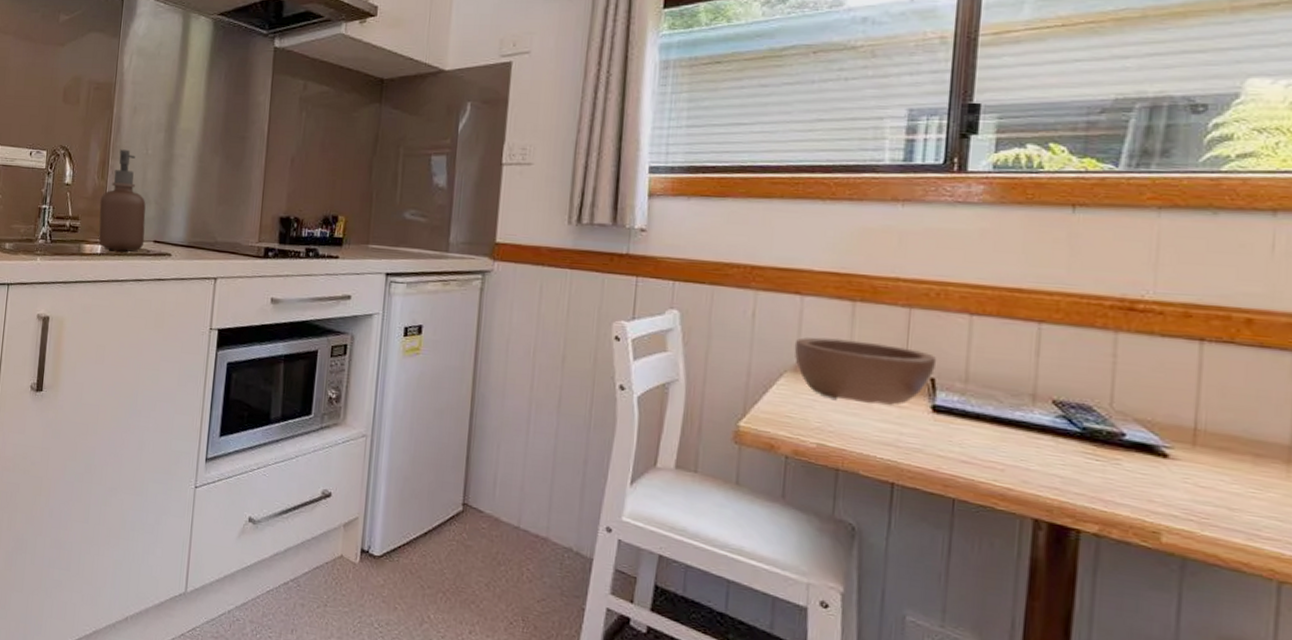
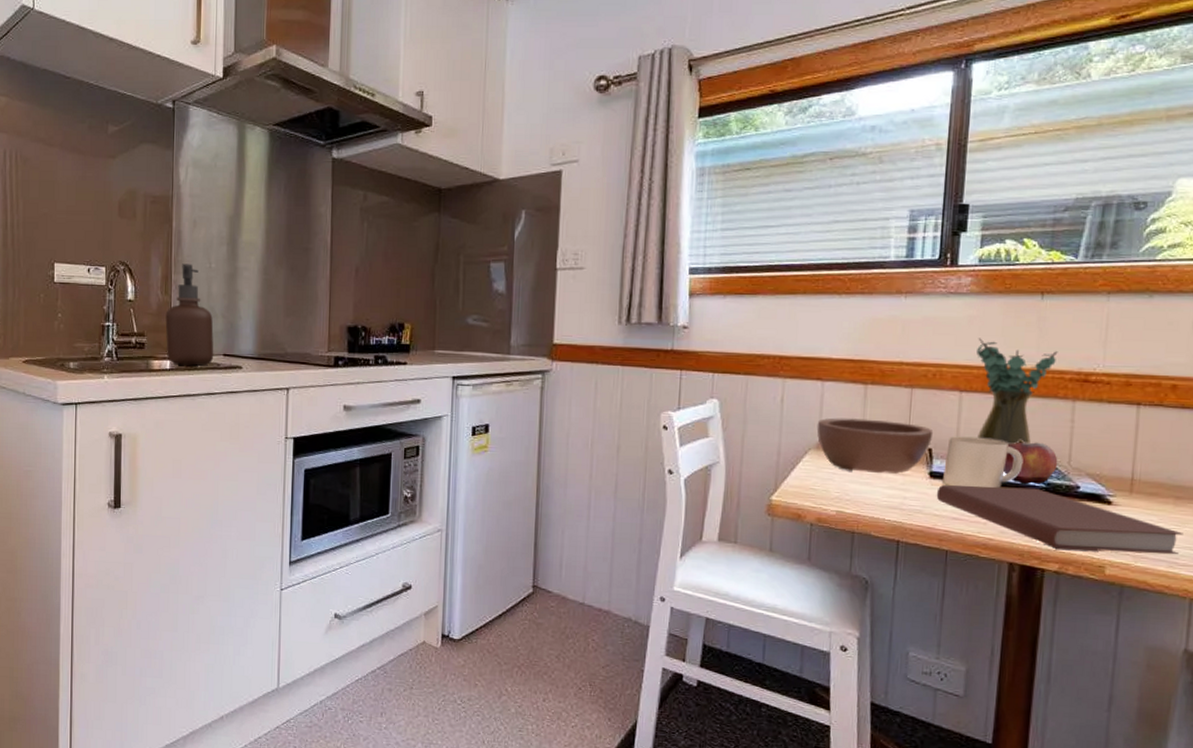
book: none [940,421,1266,526] -> present [936,484,1183,555]
mug: none [947,365,1051,429] -> present [941,436,1023,488]
vase: none [990,254,1095,380] -> present [976,338,1058,445]
fruit: none [1026,374,1096,429] -> present [1003,440,1058,485]

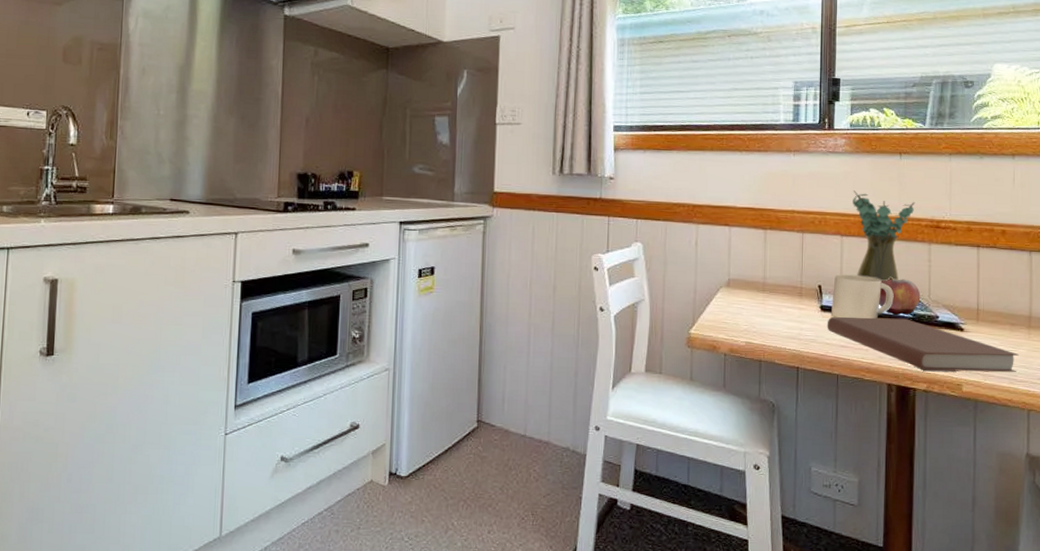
soap dispenser: present [165,263,214,366] -> none [109,110,161,210]
bowl: present [816,418,934,474] -> none [726,259,822,308]

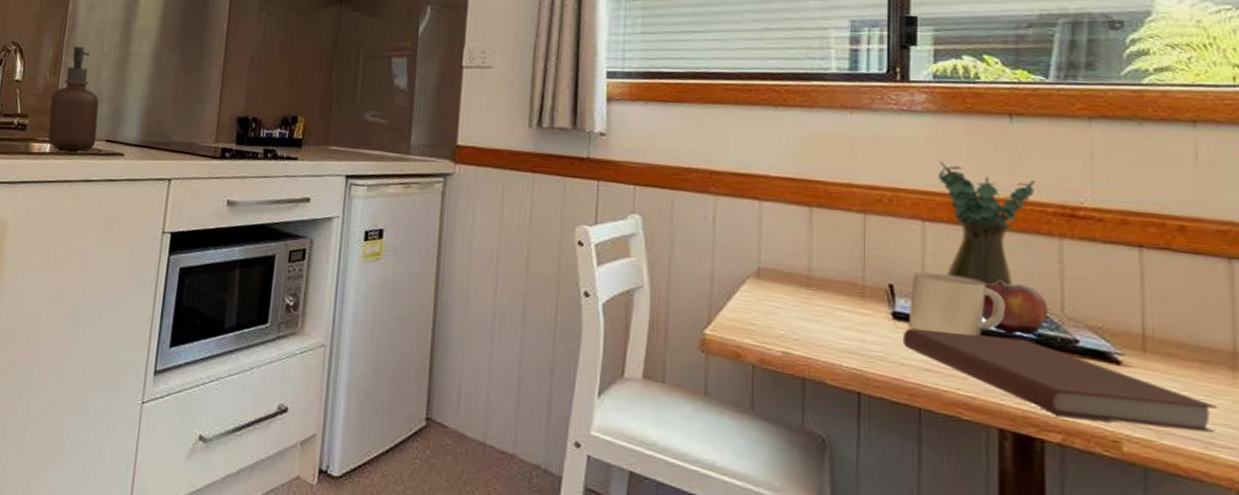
soap dispenser: none [109,110,161,210] -> present [48,46,99,151]

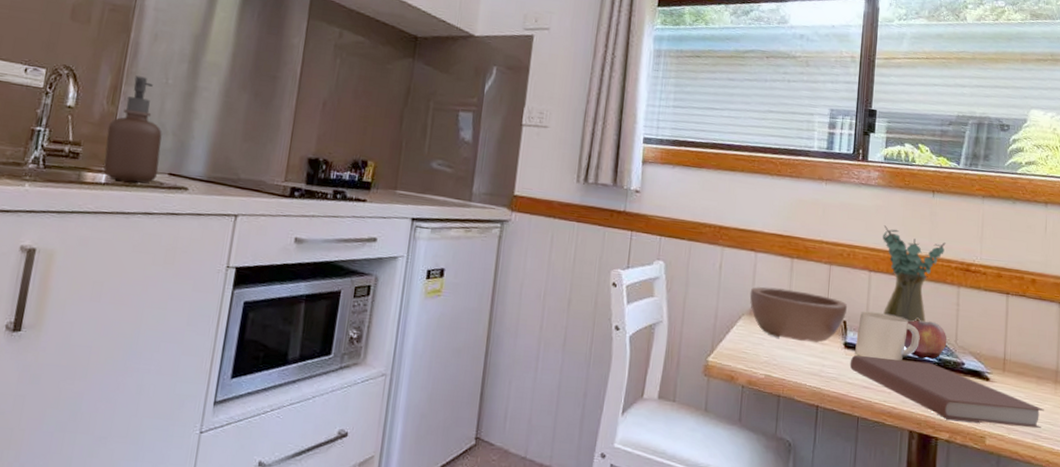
bowl: none [755,243,894,312] -> present [749,287,848,343]

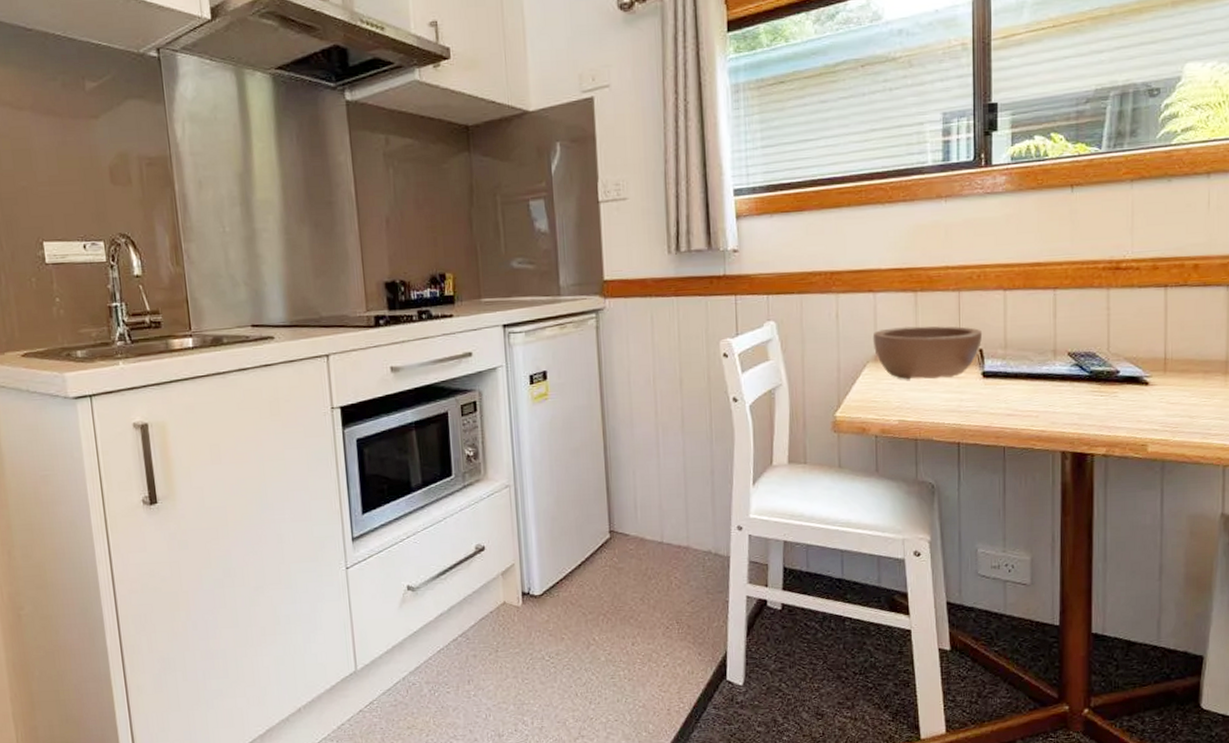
soap dispenser: present [103,75,162,183] -> none [180,229,241,342]
book: present [849,355,1044,429] -> none [990,377,1213,433]
mug: present [854,311,920,361] -> none [994,333,1067,385]
vase: present [882,225,946,323] -> none [1016,235,1090,338]
fruit: present [904,318,947,360] -> none [1050,332,1098,375]

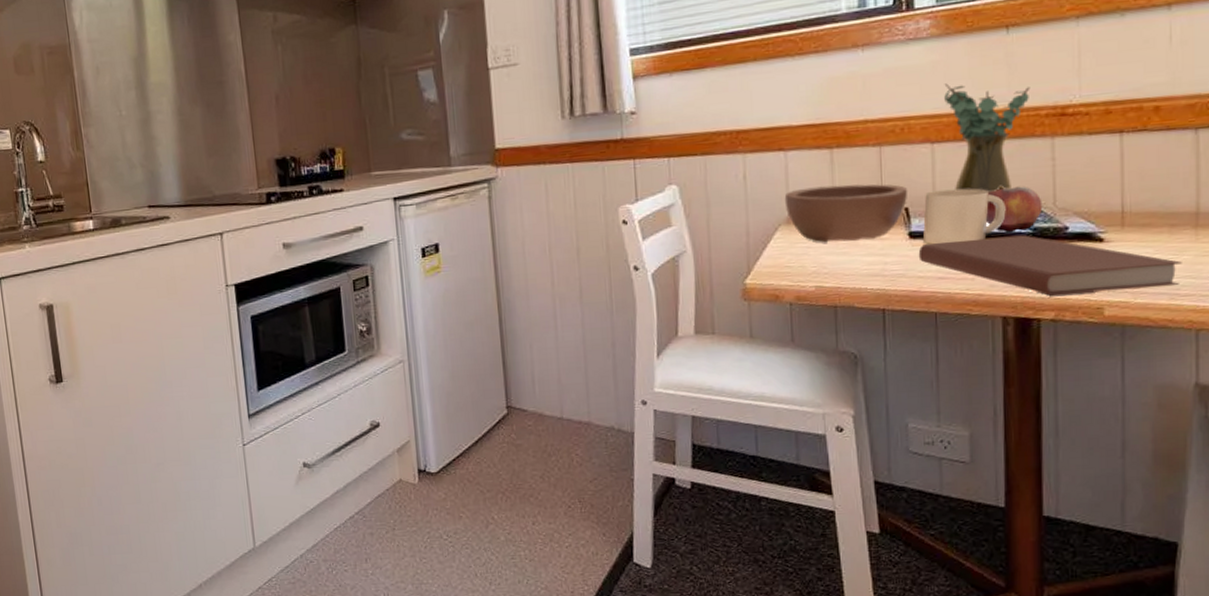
book: none [990,377,1213,433] -> present [918,235,1182,296]
mug: none [994,333,1067,385] -> present [922,188,1006,245]
vase: none [1016,235,1090,338] -> present [944,83,1030,193]
fruit: none [1050,332,1098,375] -> present [986,186,1043,233]

